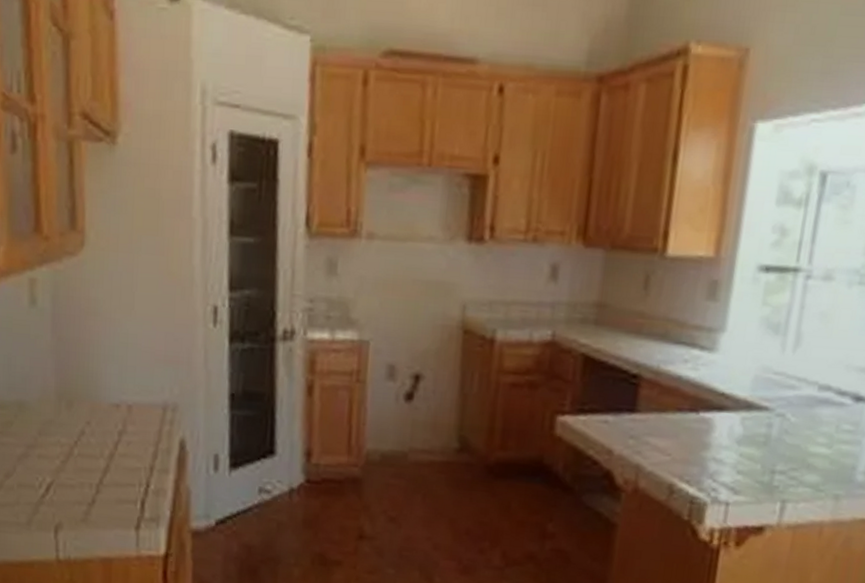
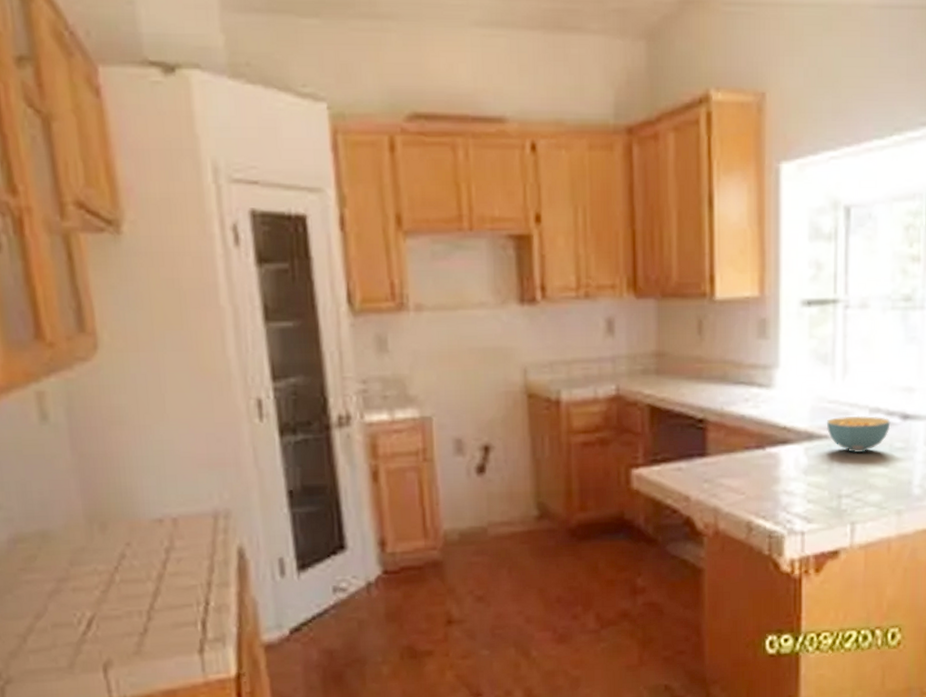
cereal bowl: none [768,390,841,431] -> present [826,415,891,454]

